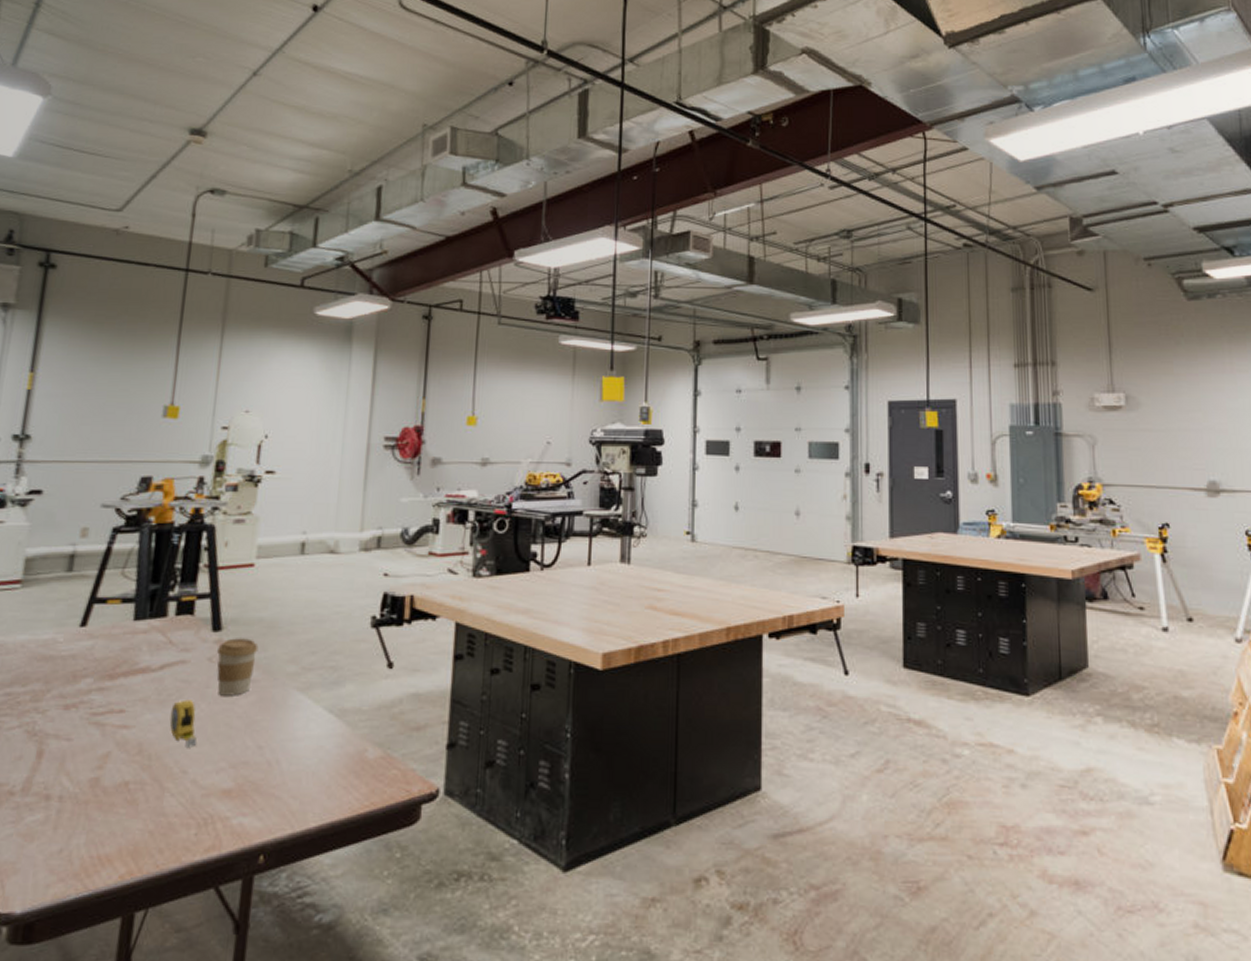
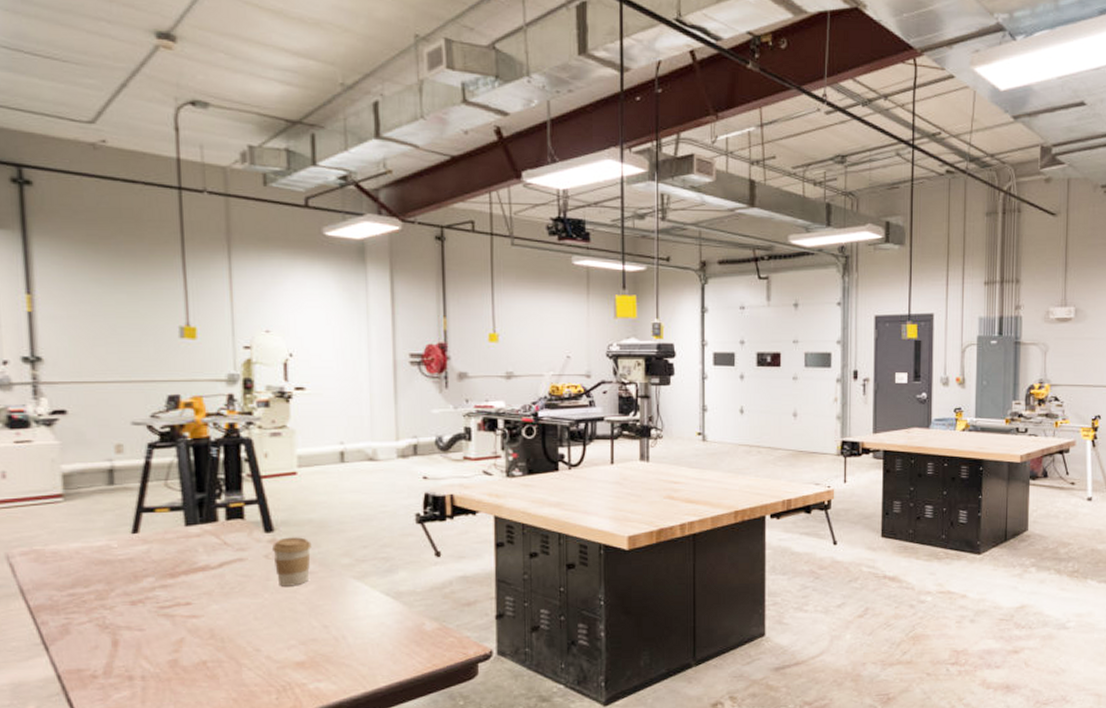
tape measure: present [169,699,196,747] -> none [236,591,265,630]

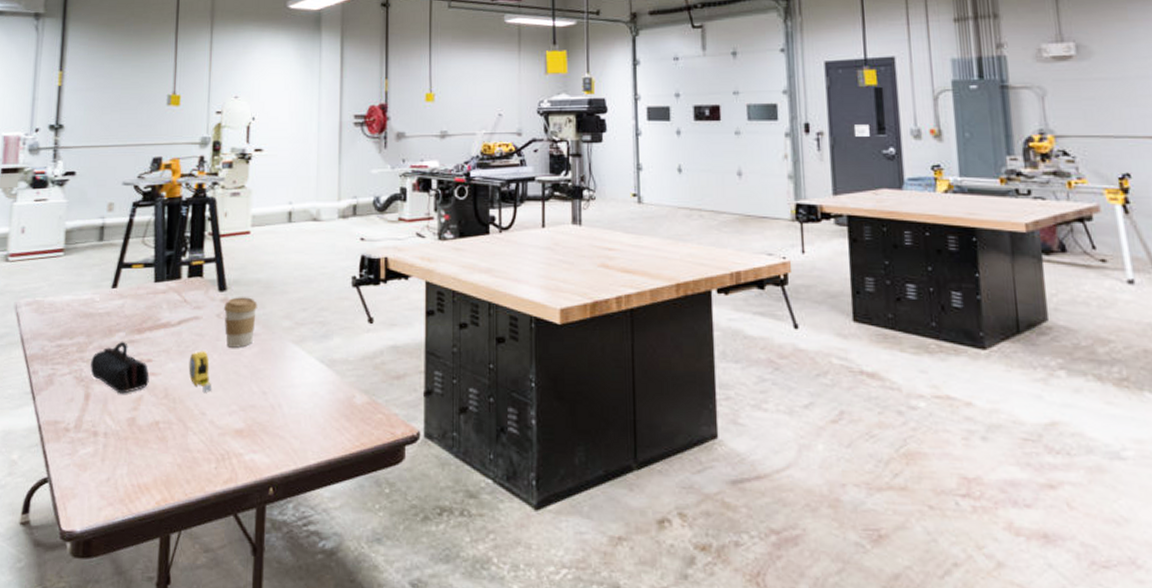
pencil case: none [115,586,190,638] -> present [90,341,149,394]
tape measure: none [236,591,265,630] -> present [188,351,211,392]

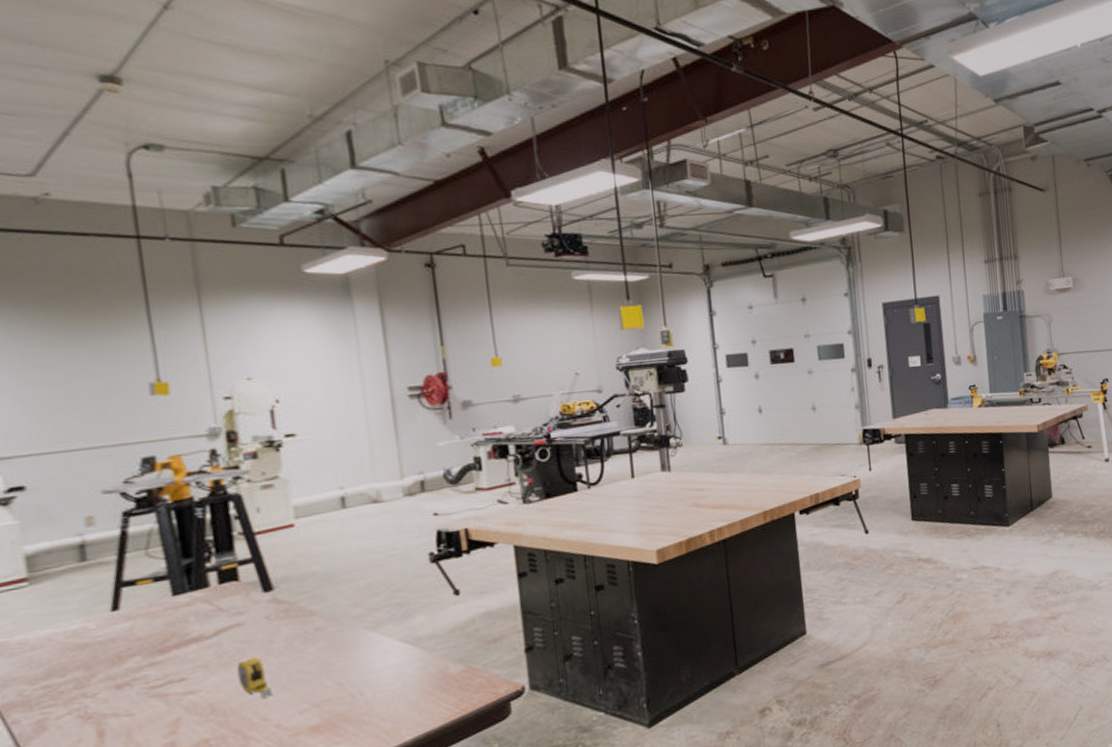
pencil case: present [90,341,149,394] -> none [98,665,187,722]
coffee cup: present [224,297,258,348] -> none [273,592,318,648]

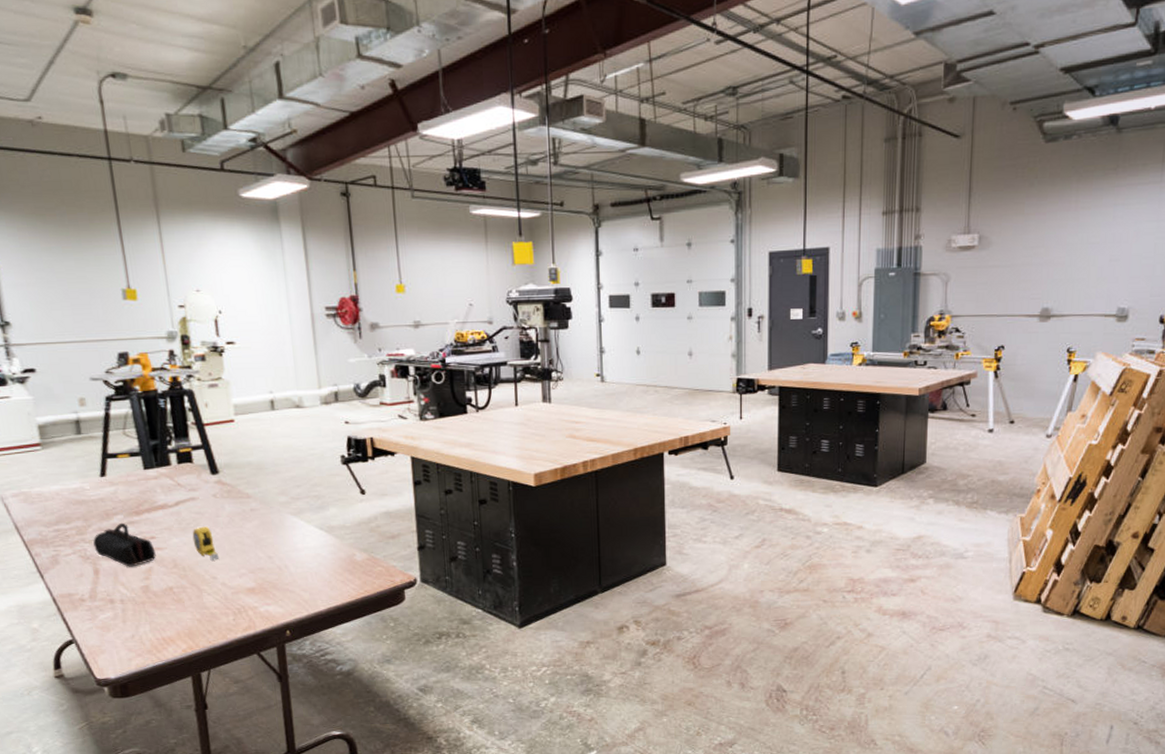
pencil case: none [98,665,187,722] -> present [93,522,156,567]

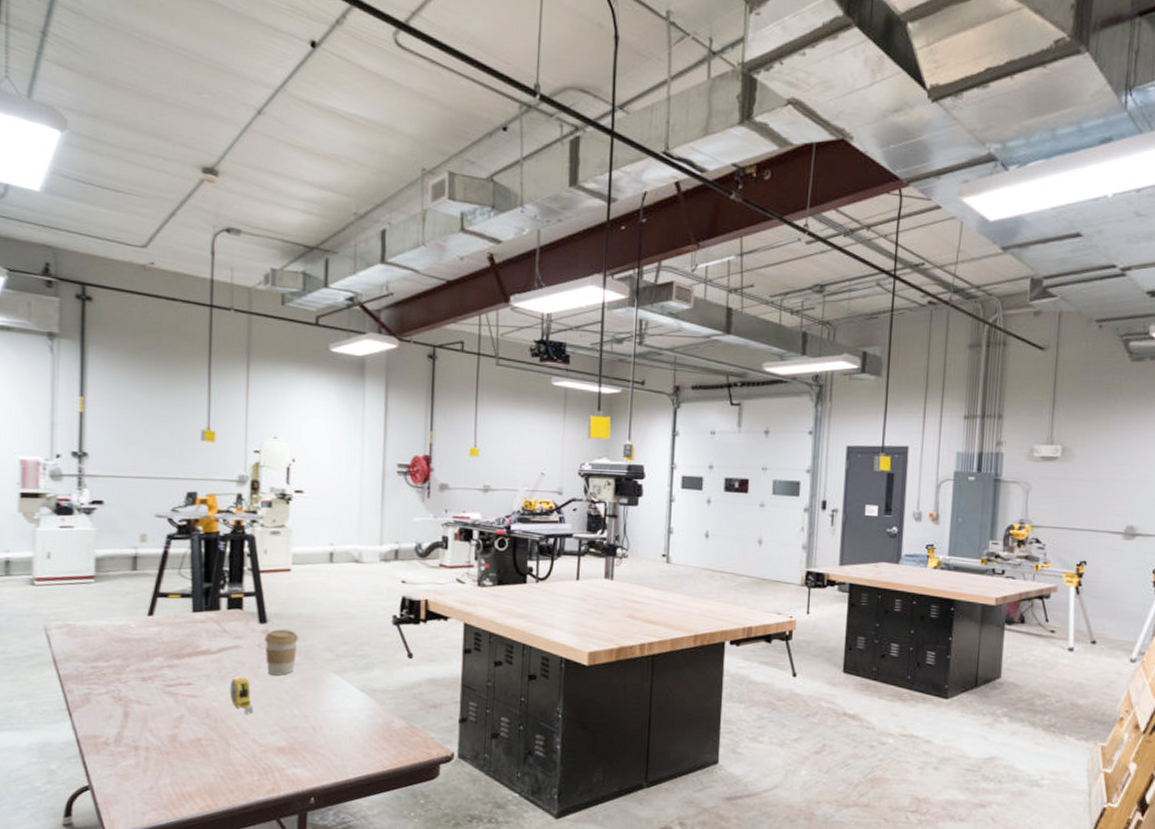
pencil case: present [93,522,156,567] -> none [129,665,190,713]
coffee cup: none [219,478,253,522] -> present [265,629,299,676]

